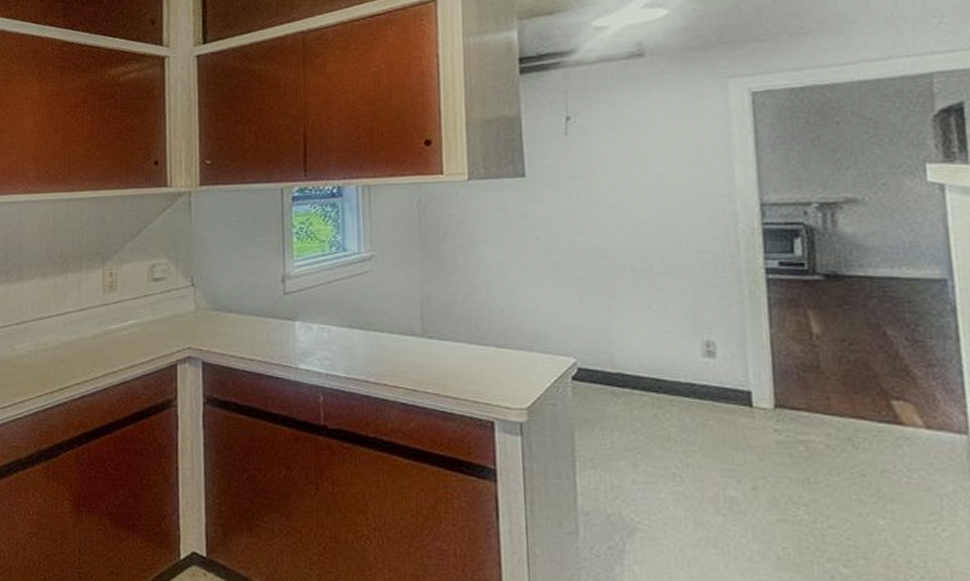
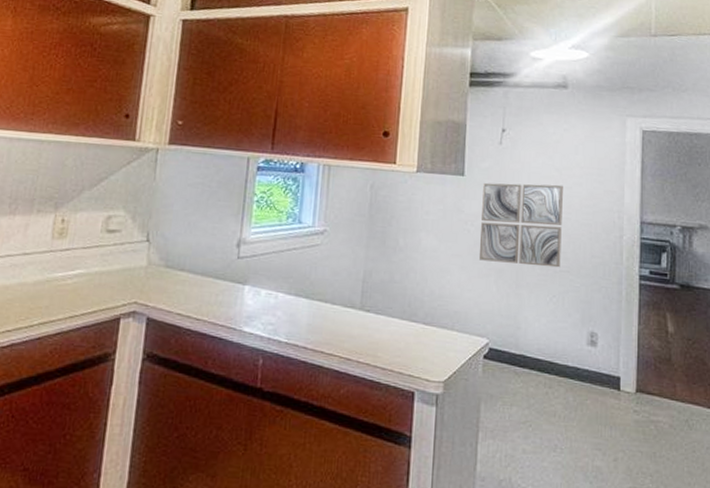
wall art: none [550,172,658,271] -> present [478,182,563,268]

